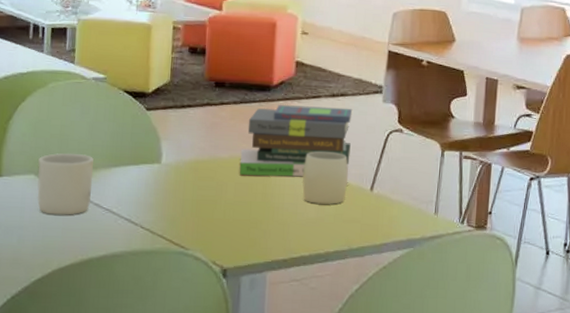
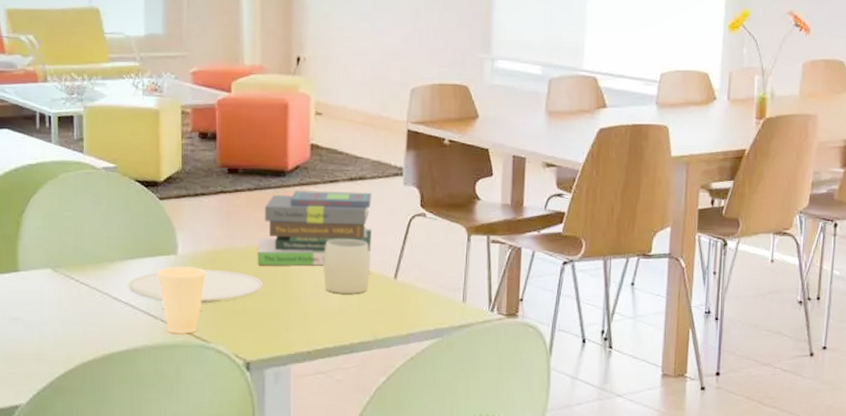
mug: present [37,153,95,215] -> none [54,246,110,310]
plate: none [110,178,243,211] -> present [127,269,263,303]
cup: none [140,175,188,241] -> present [157,266,206,334]

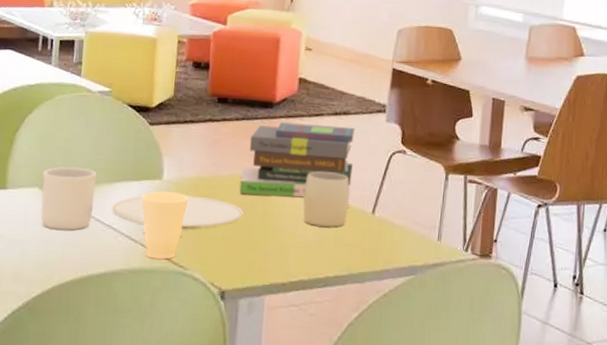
mug: none [54,246,110,310] -> present [40,166,97,230]

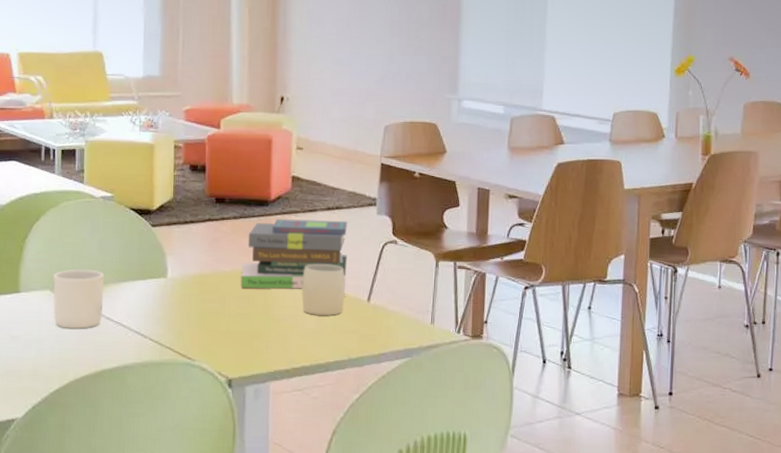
plate: present [111,196,244,229] -> none [120,292,245,323]
cup: present [141,191,189,260] -> none [148,289,193,352]

